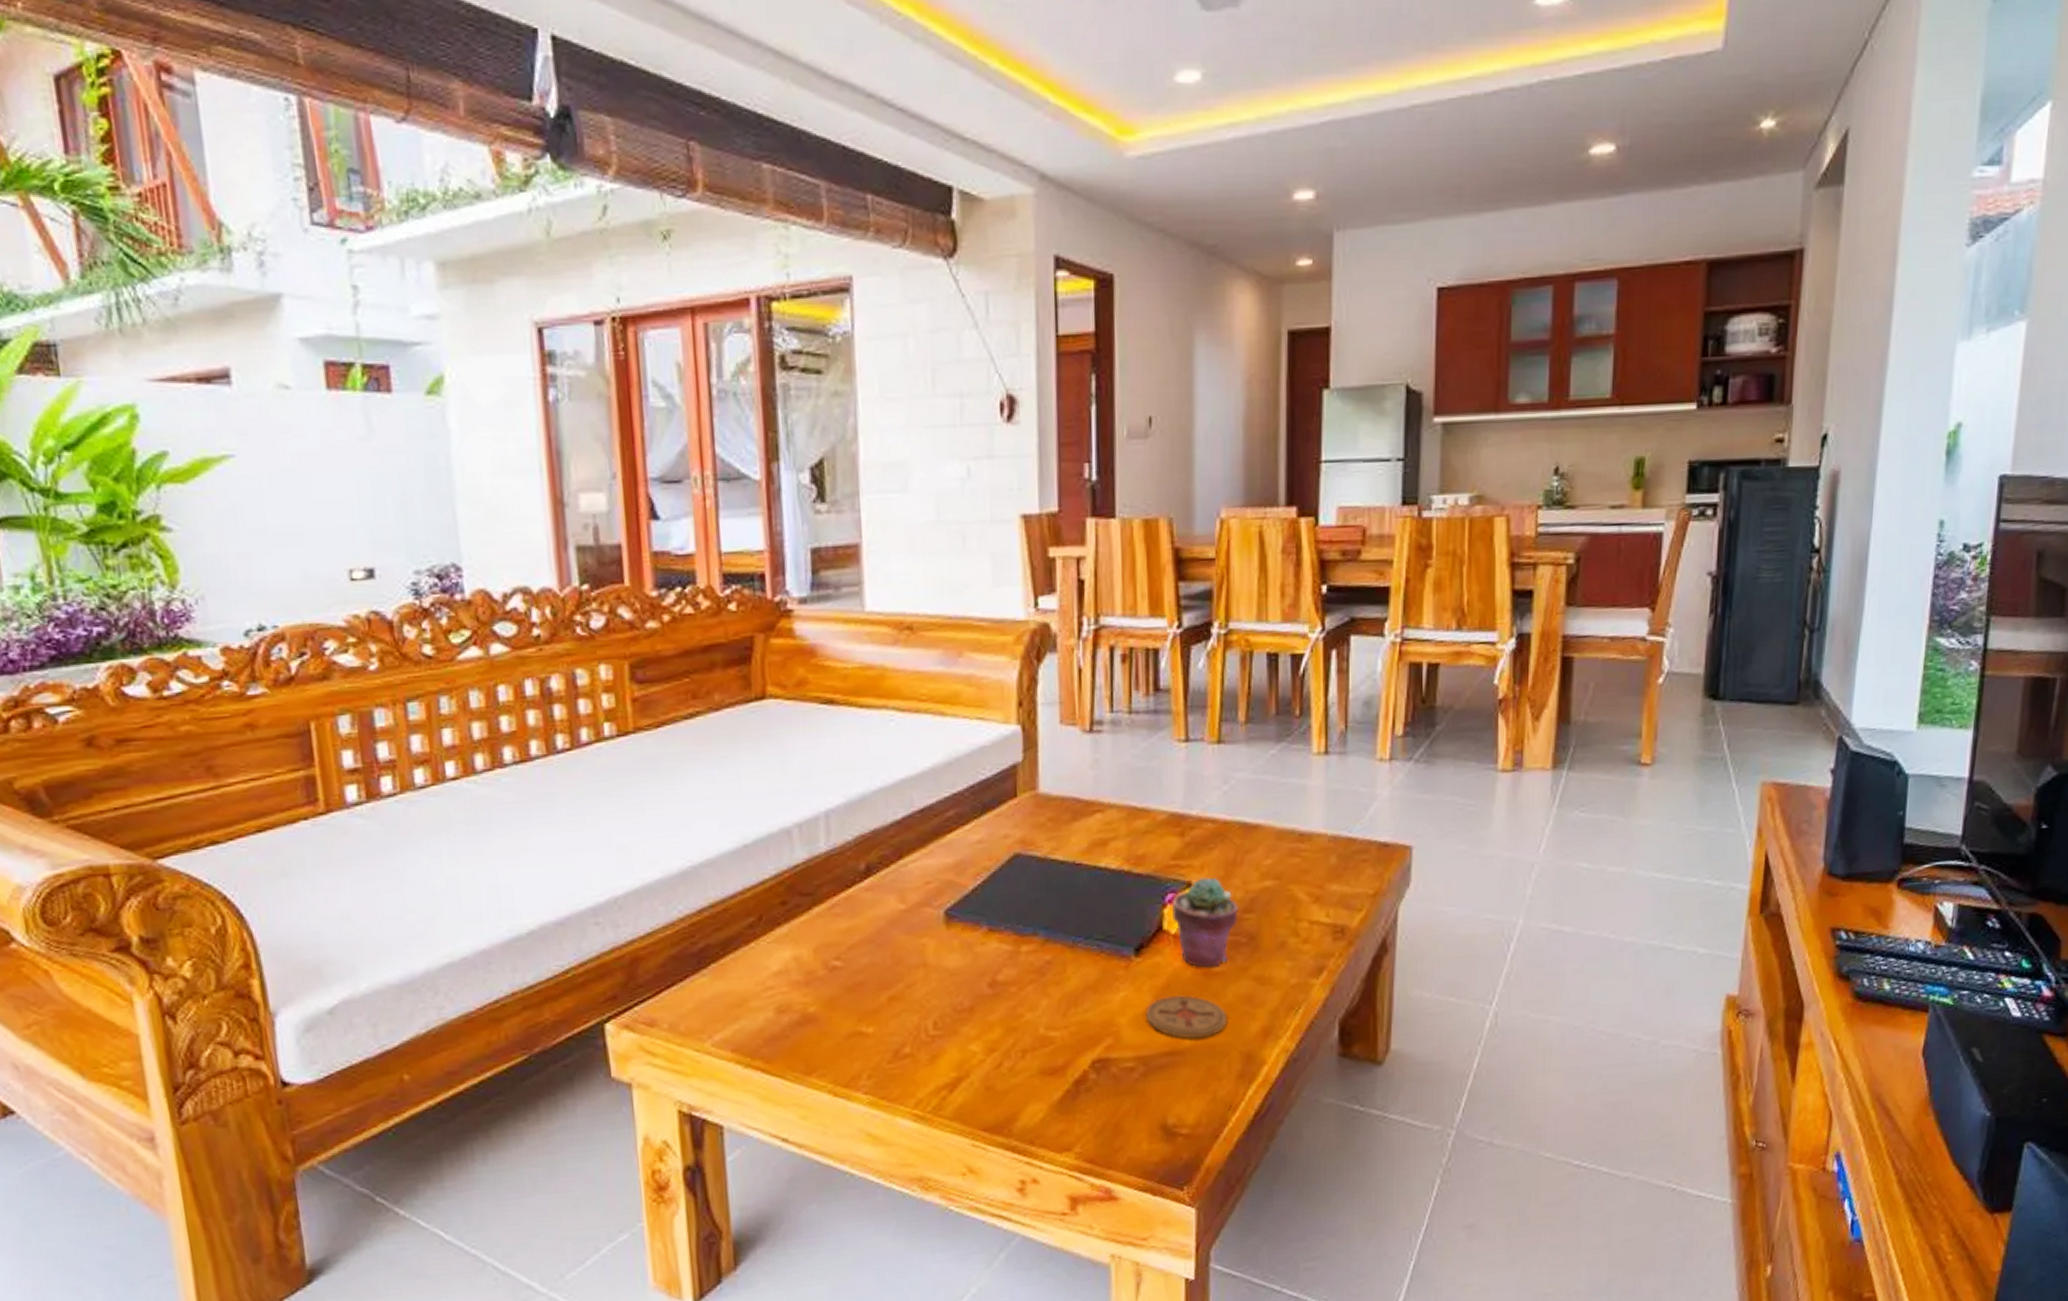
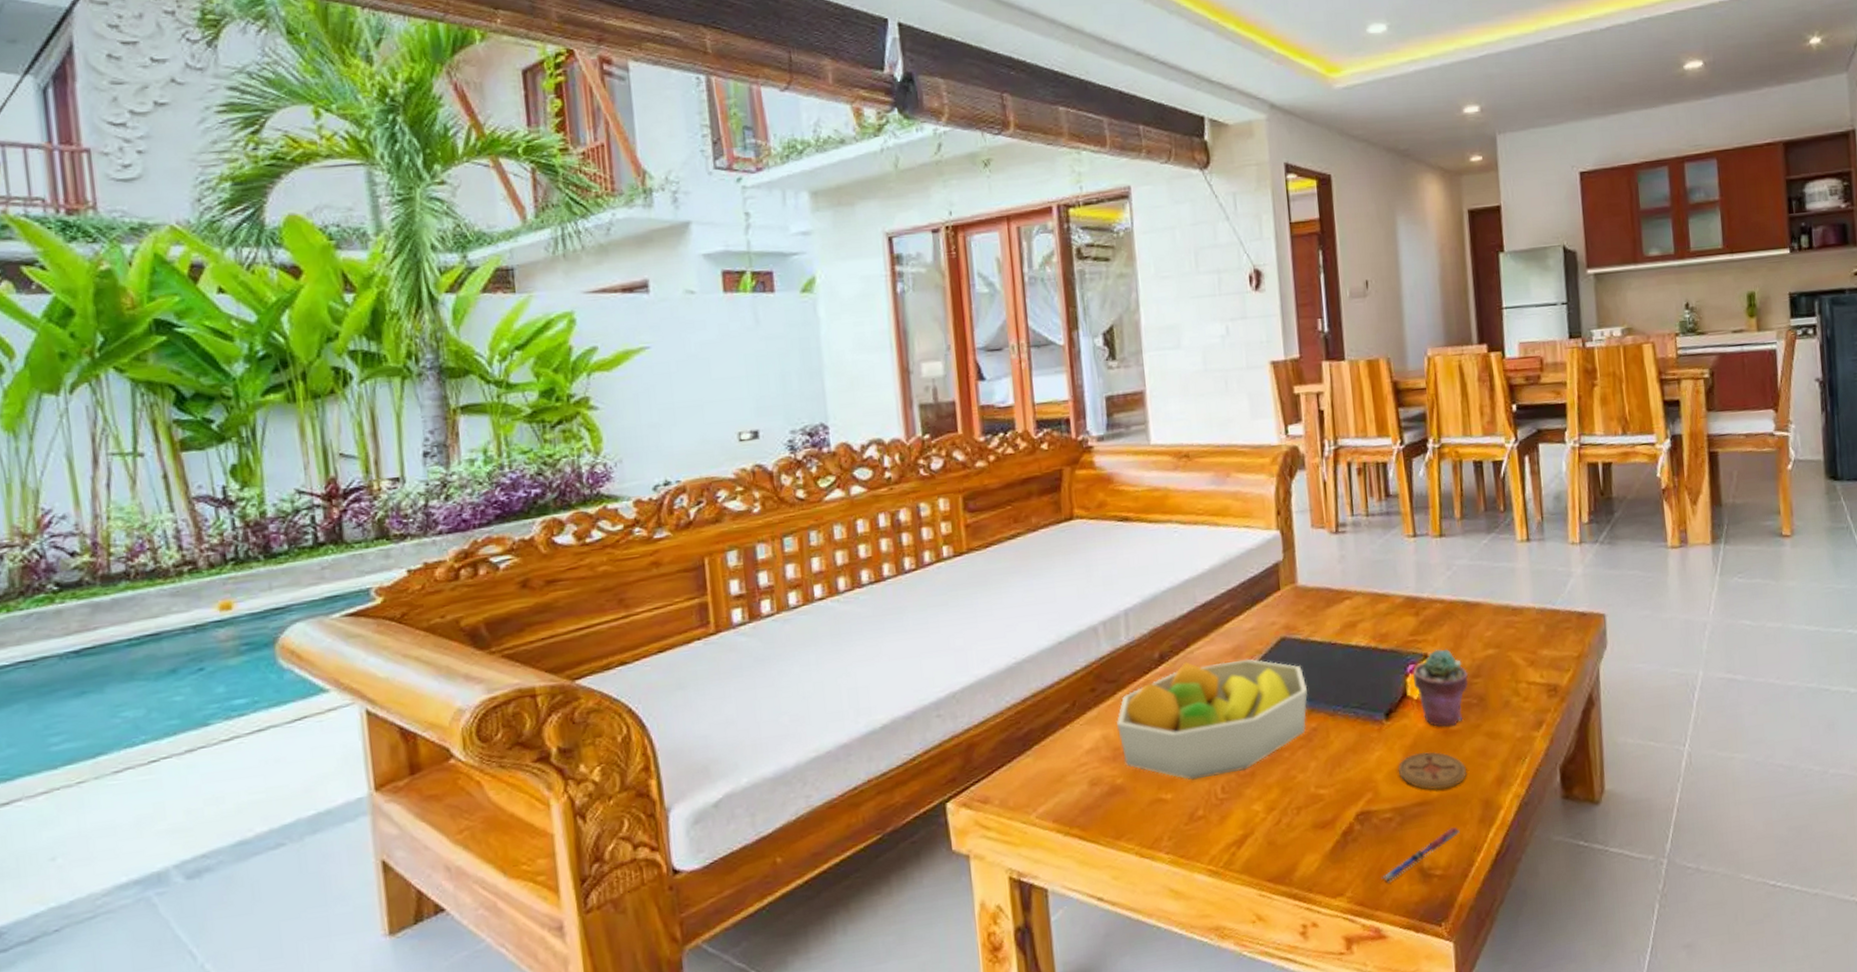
fruit bowl: none [811,876,1043,1013] -> present [1117,659,1308,780]
pen: none [1116,1082,1213,1140] -> present [1381,827,1460,884]

